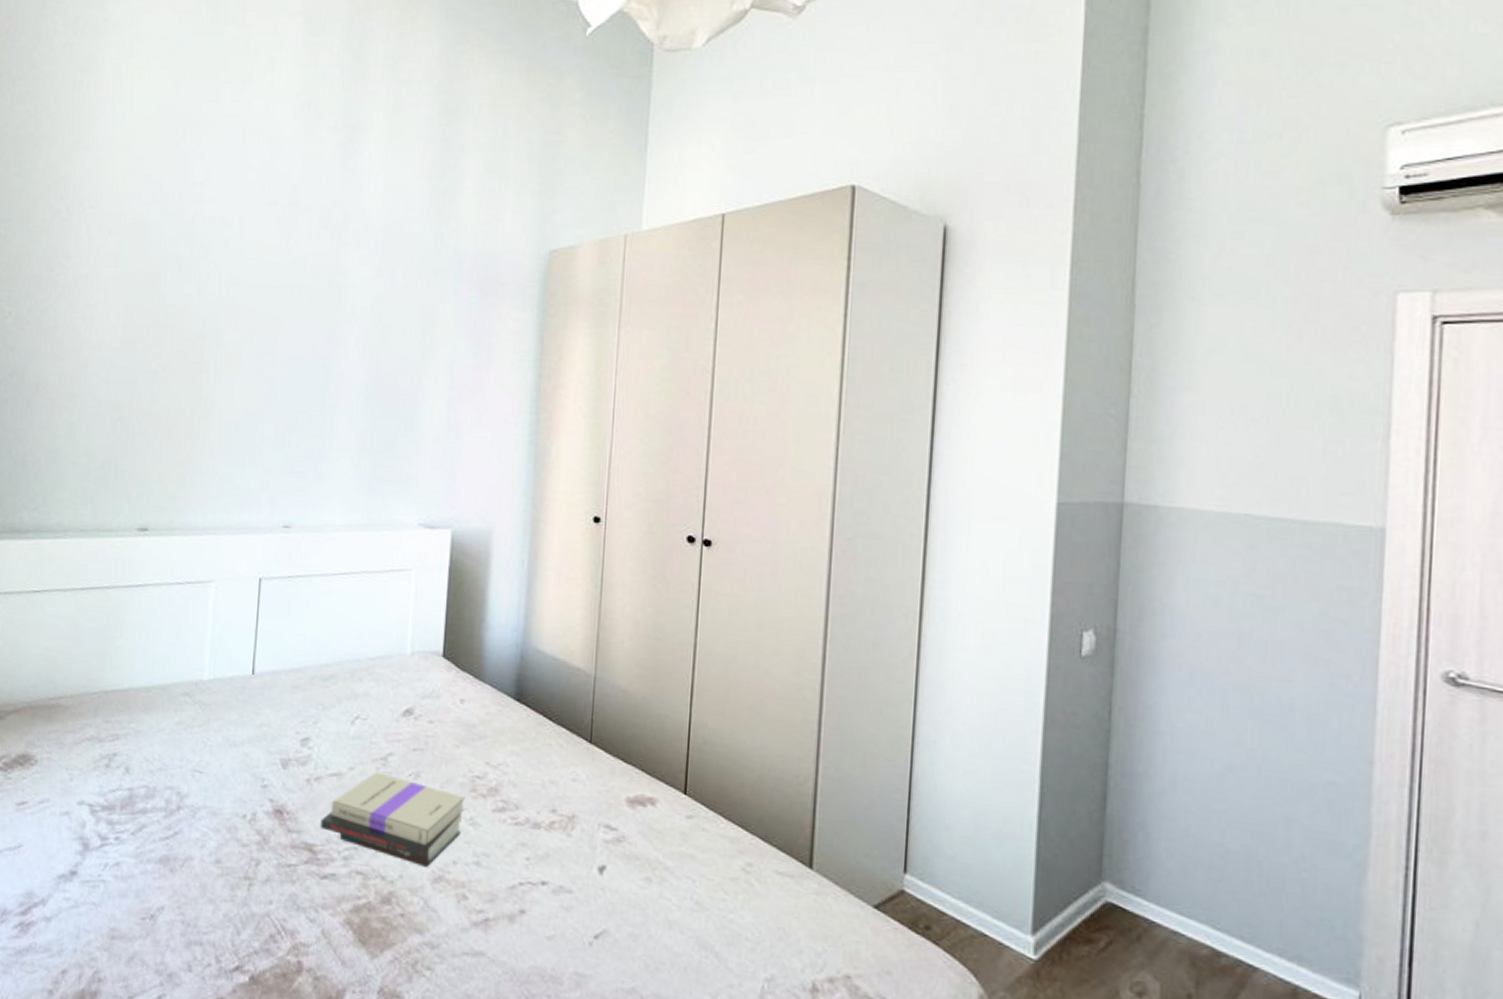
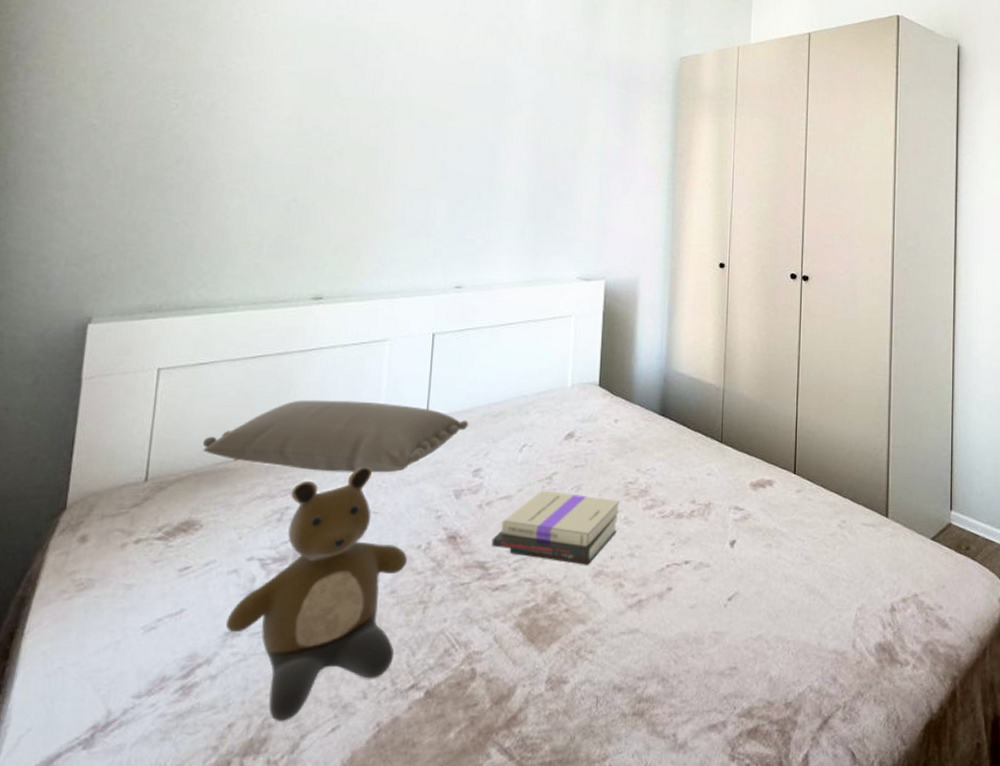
pillow: none [36,640,297,730] -> present [202,400,469,473]
bear: none [58,719,232,979] -> present [225,466,407,722]

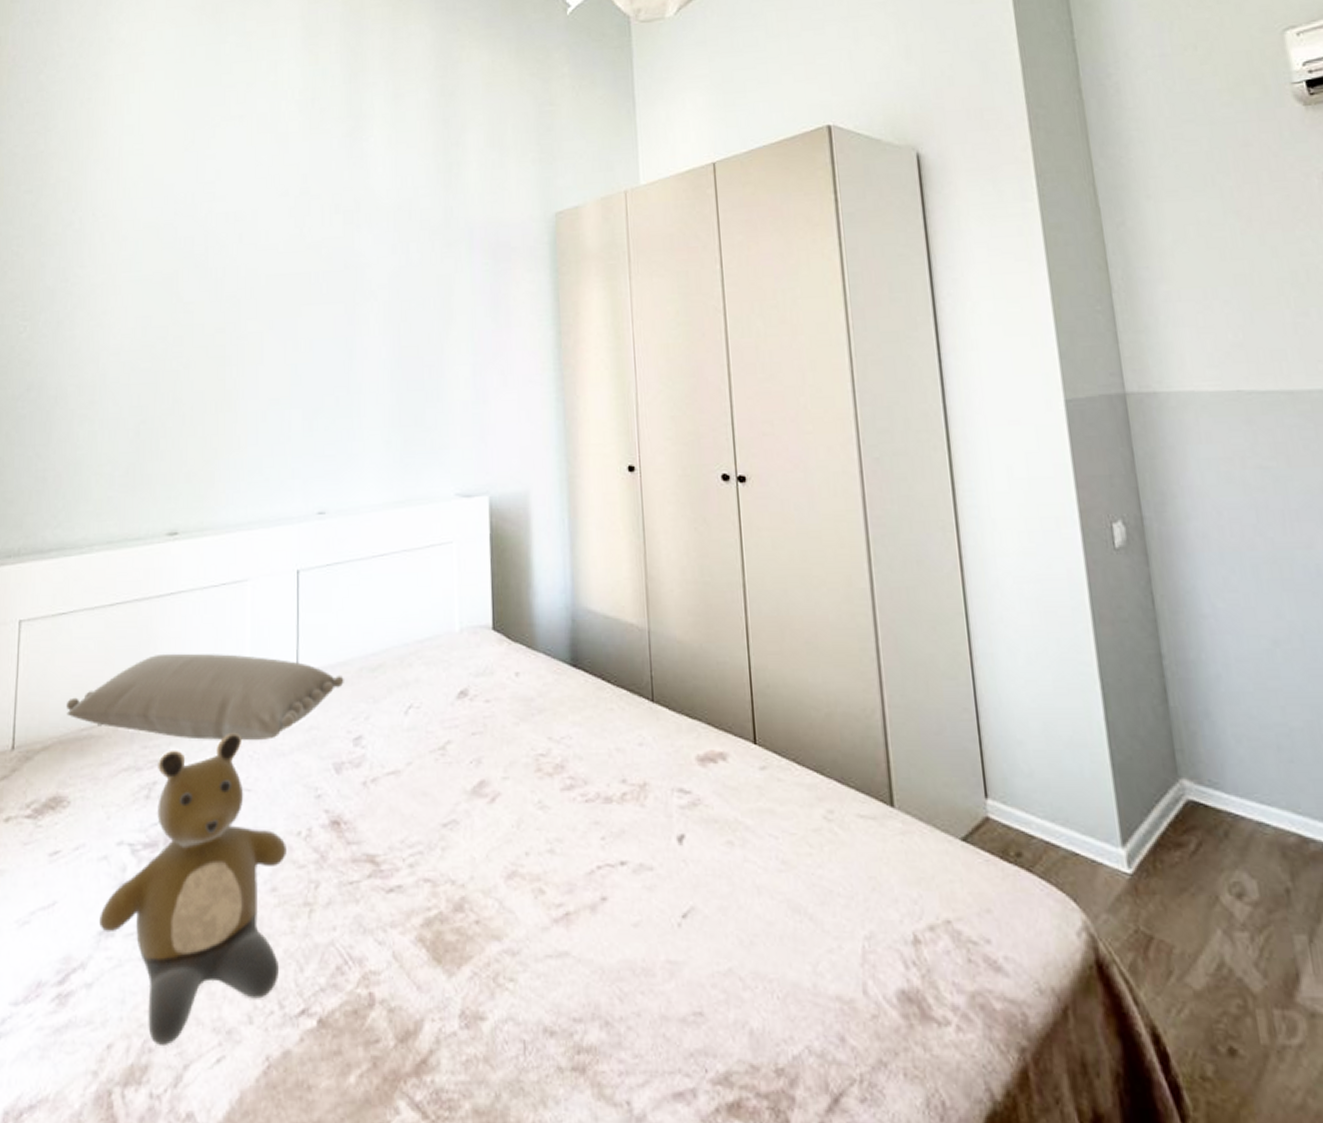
books: present [491,490,620,565] -> none [381,764,532,863]

